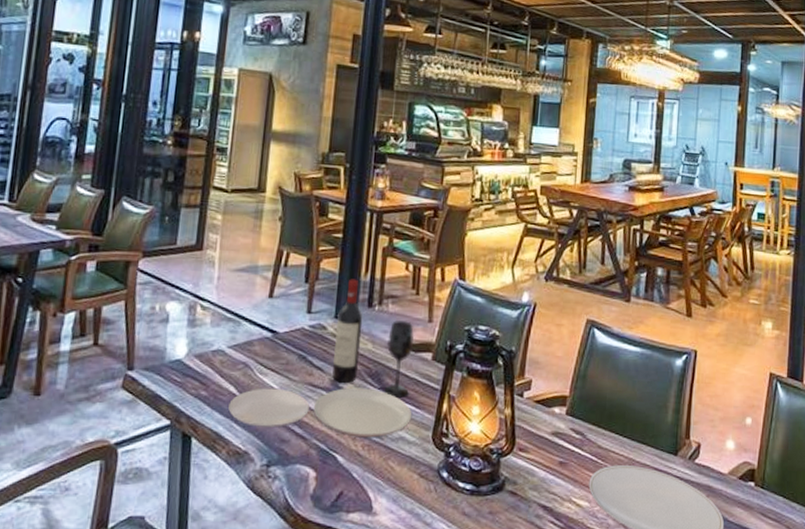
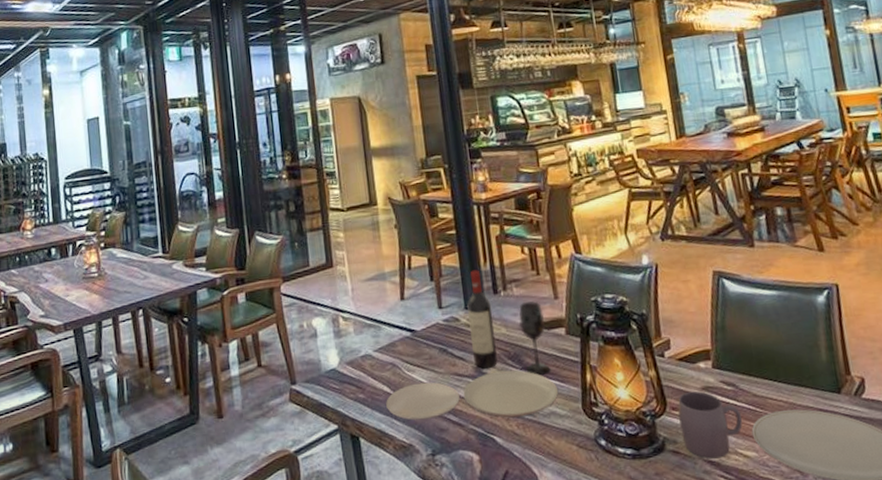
mug: none [523,434,583,504] -> present [678,391,743,459]

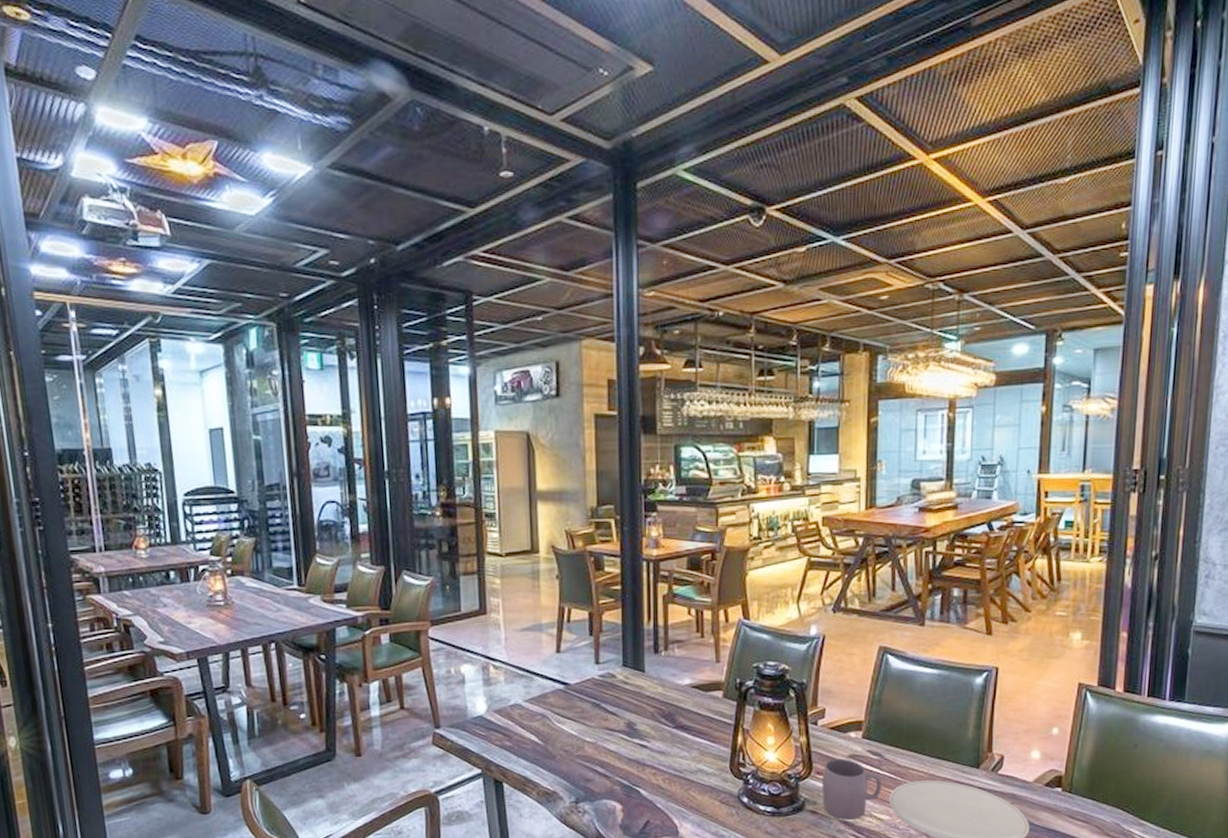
plate: present [386,382,460,421] -> none [533,734,608,770]
plate: present [463,370,559,418] -> none [612,728,708,773]
wine bottle: present [467,270,498,370] -> none [625,628,652,726]
wine glass: present [519,301,551,375] -> none [677,663,704,734]

